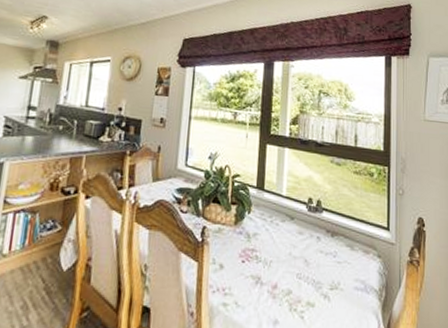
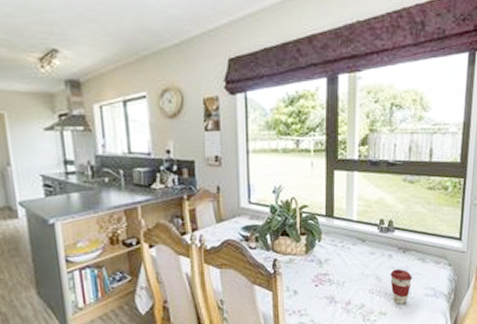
coffee cup: none [318,253,341,296] -> present [390,268,412,305]

